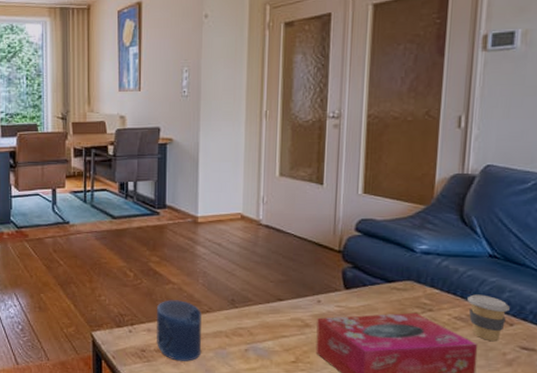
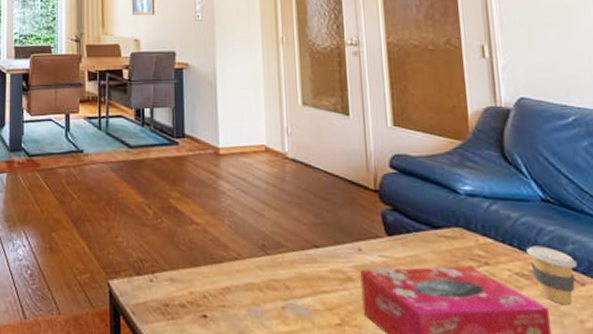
candle: present [157,300,202,361] -> none [180,243,233,320]

